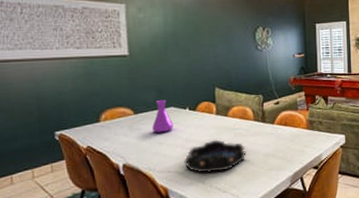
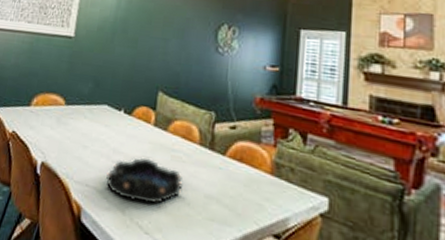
vase: present [152,99,174,133] -> none [80,93,104,135]

